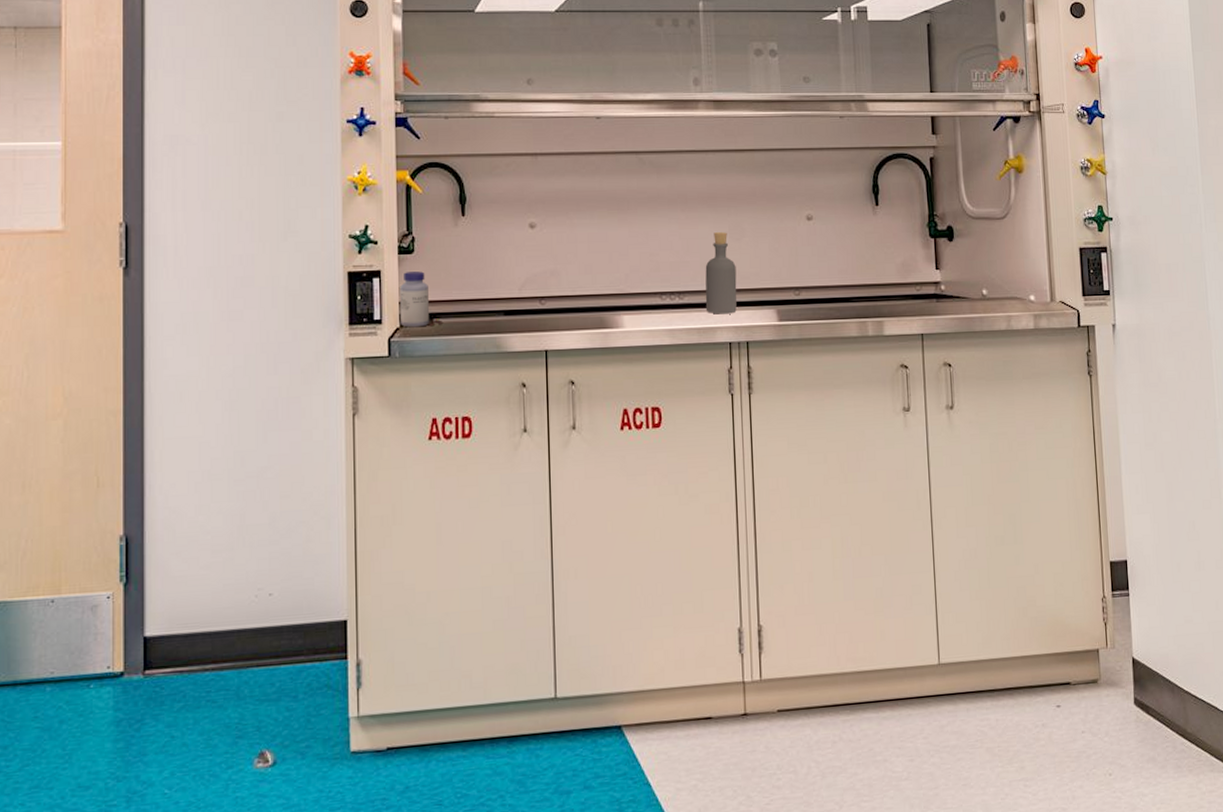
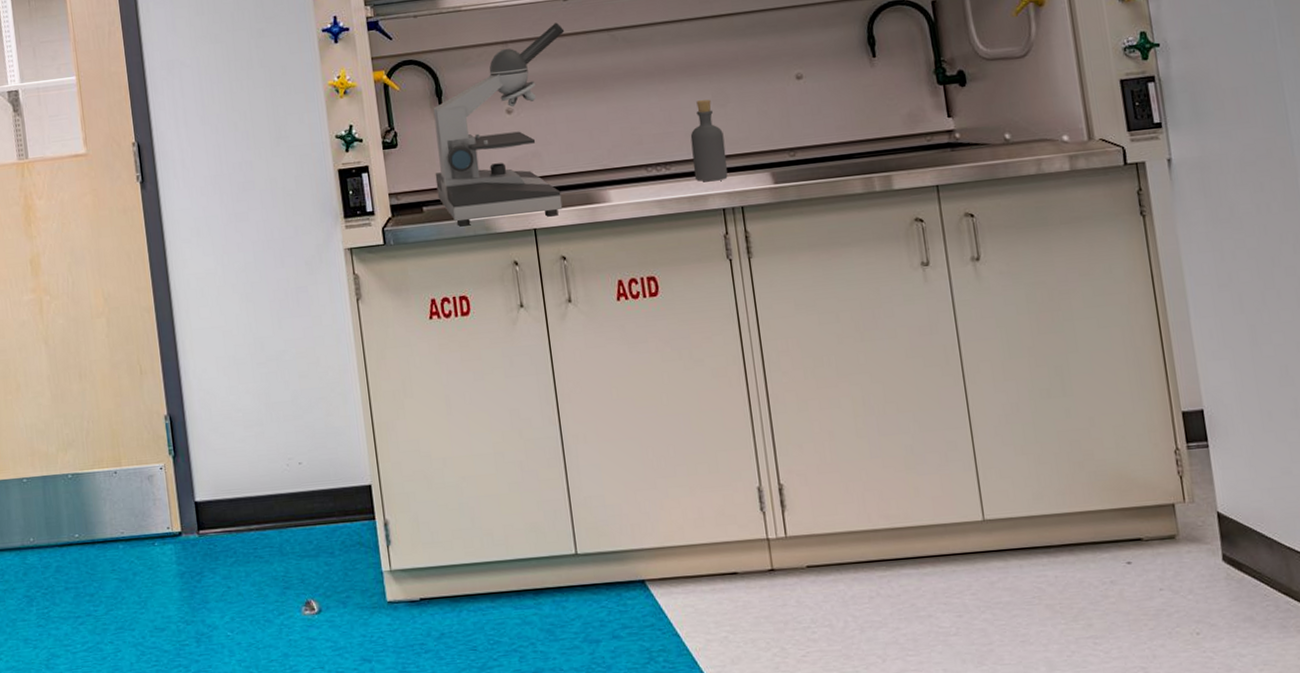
medicine bottle: present [400,271,443,328] -> none [388,163,432,217]
microscope: none [450,140,595,343] -> present [433,22,565,227]

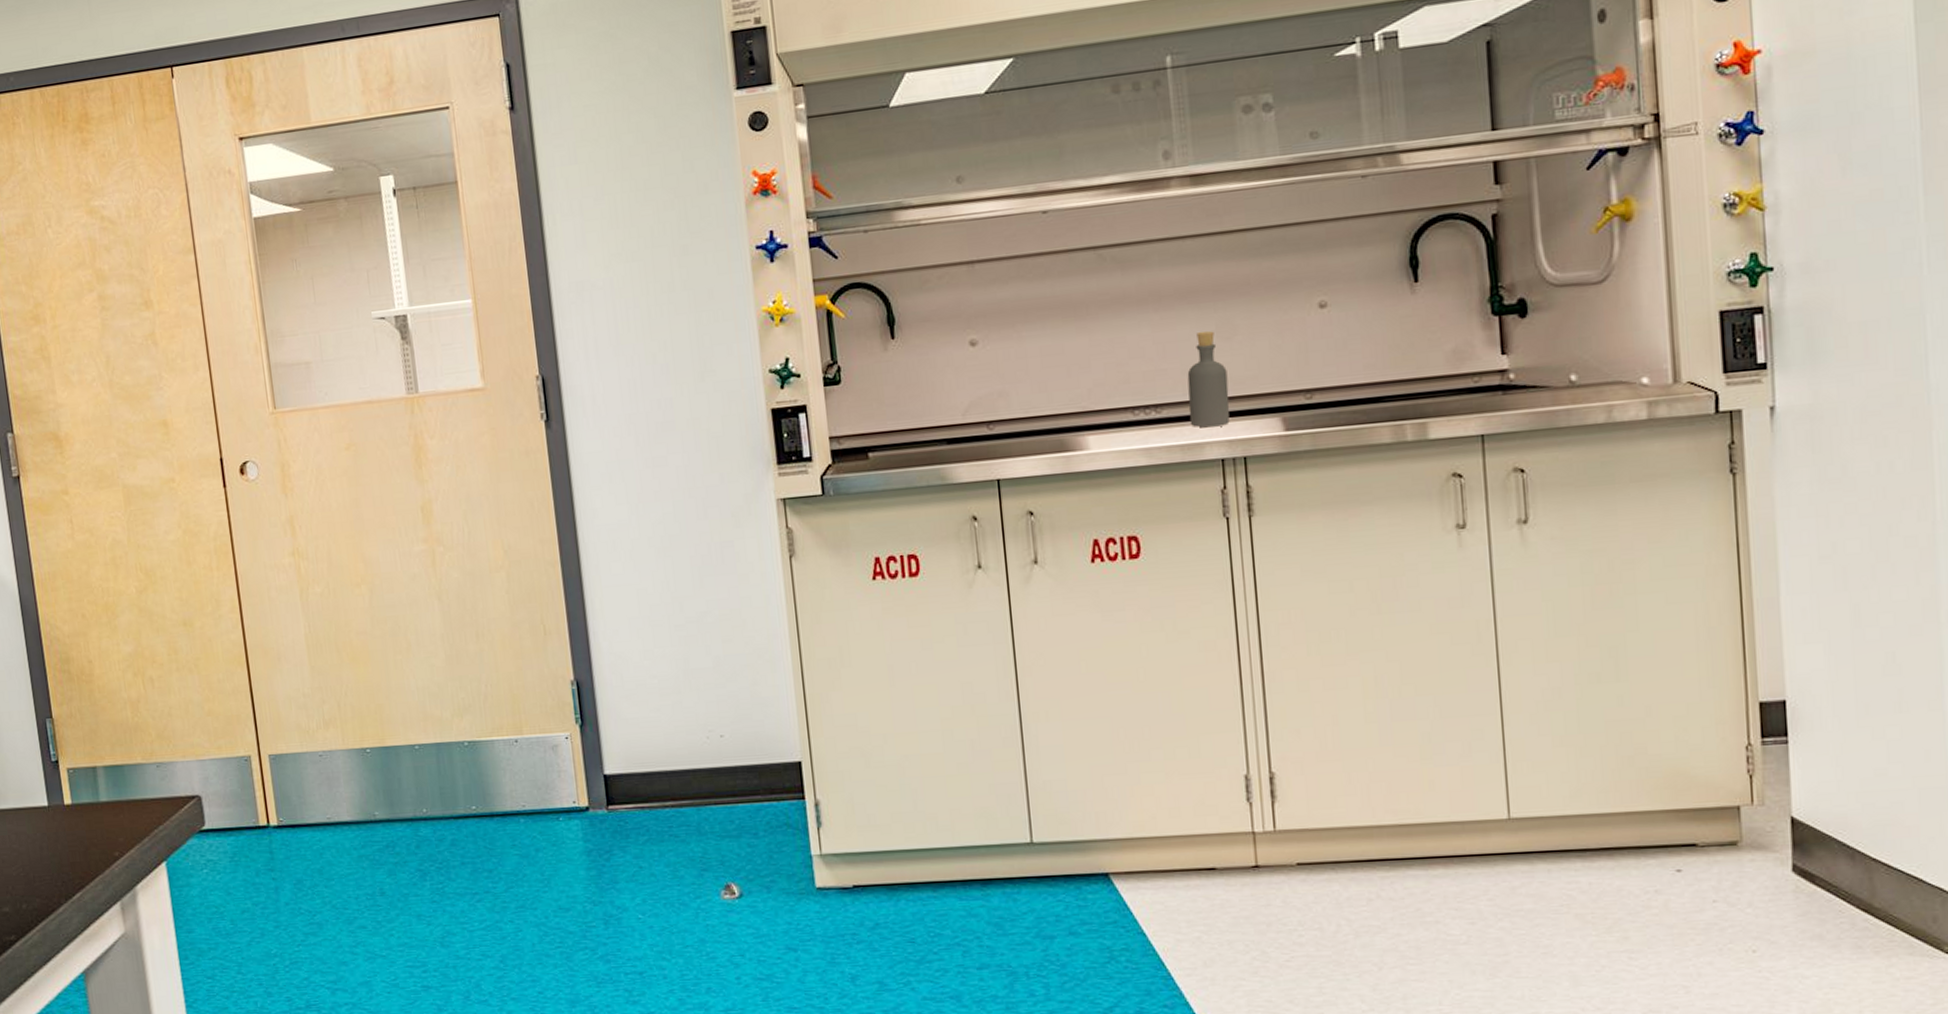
microscope: present [433,22,565,227] -> none [883,239,1043,476]

